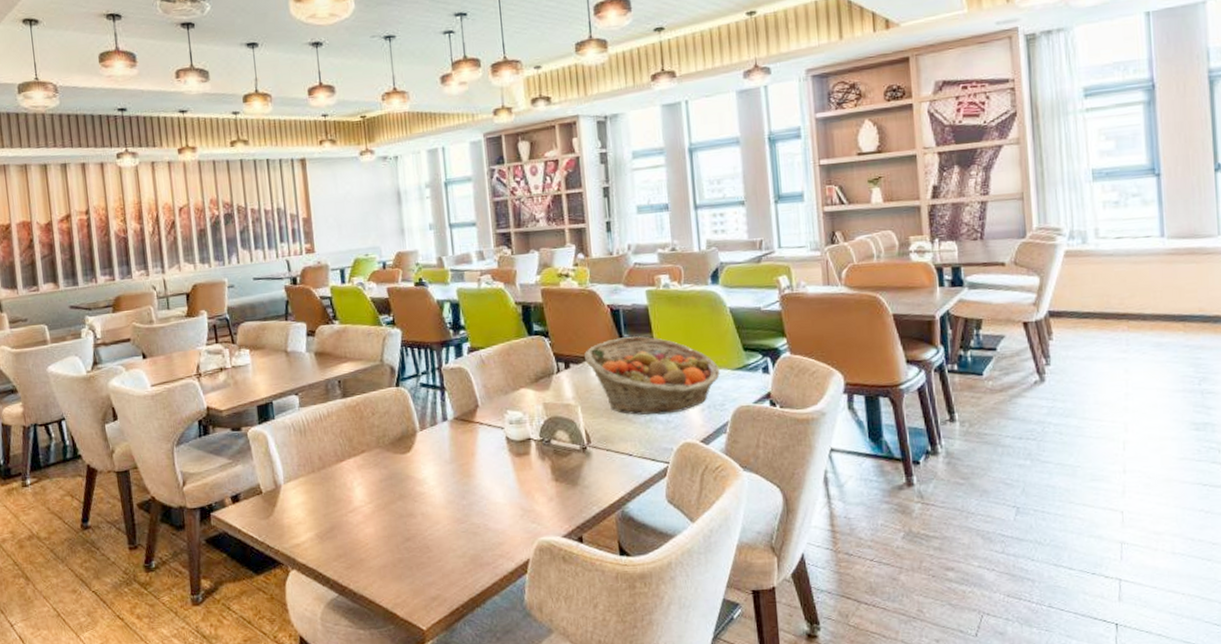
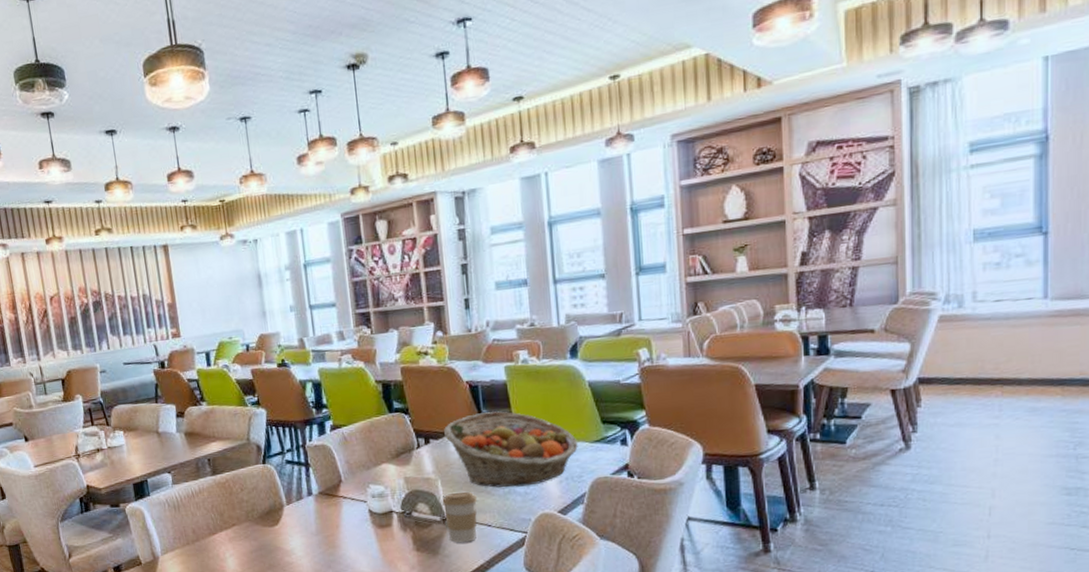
coffee cup: none [582,419,618,474] -> present [442,492,477,543]

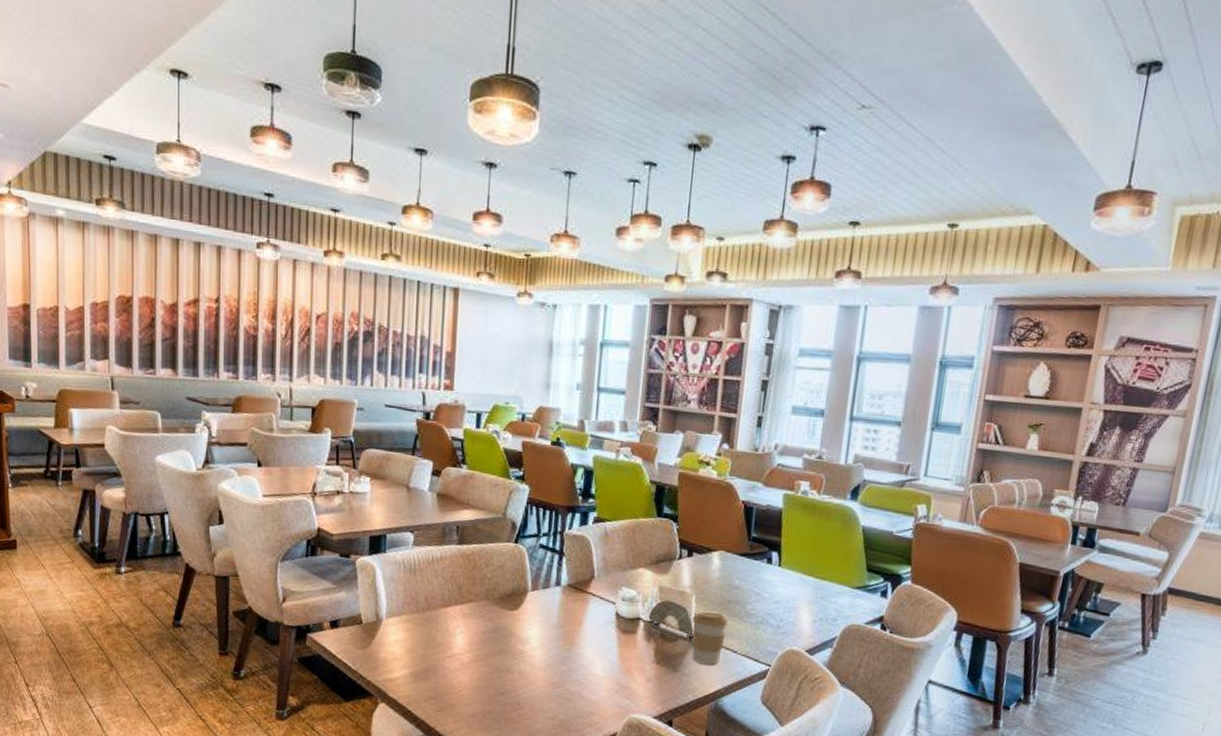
fruit basket: present [444,411,578,488] -> none [709,536,840,620]

